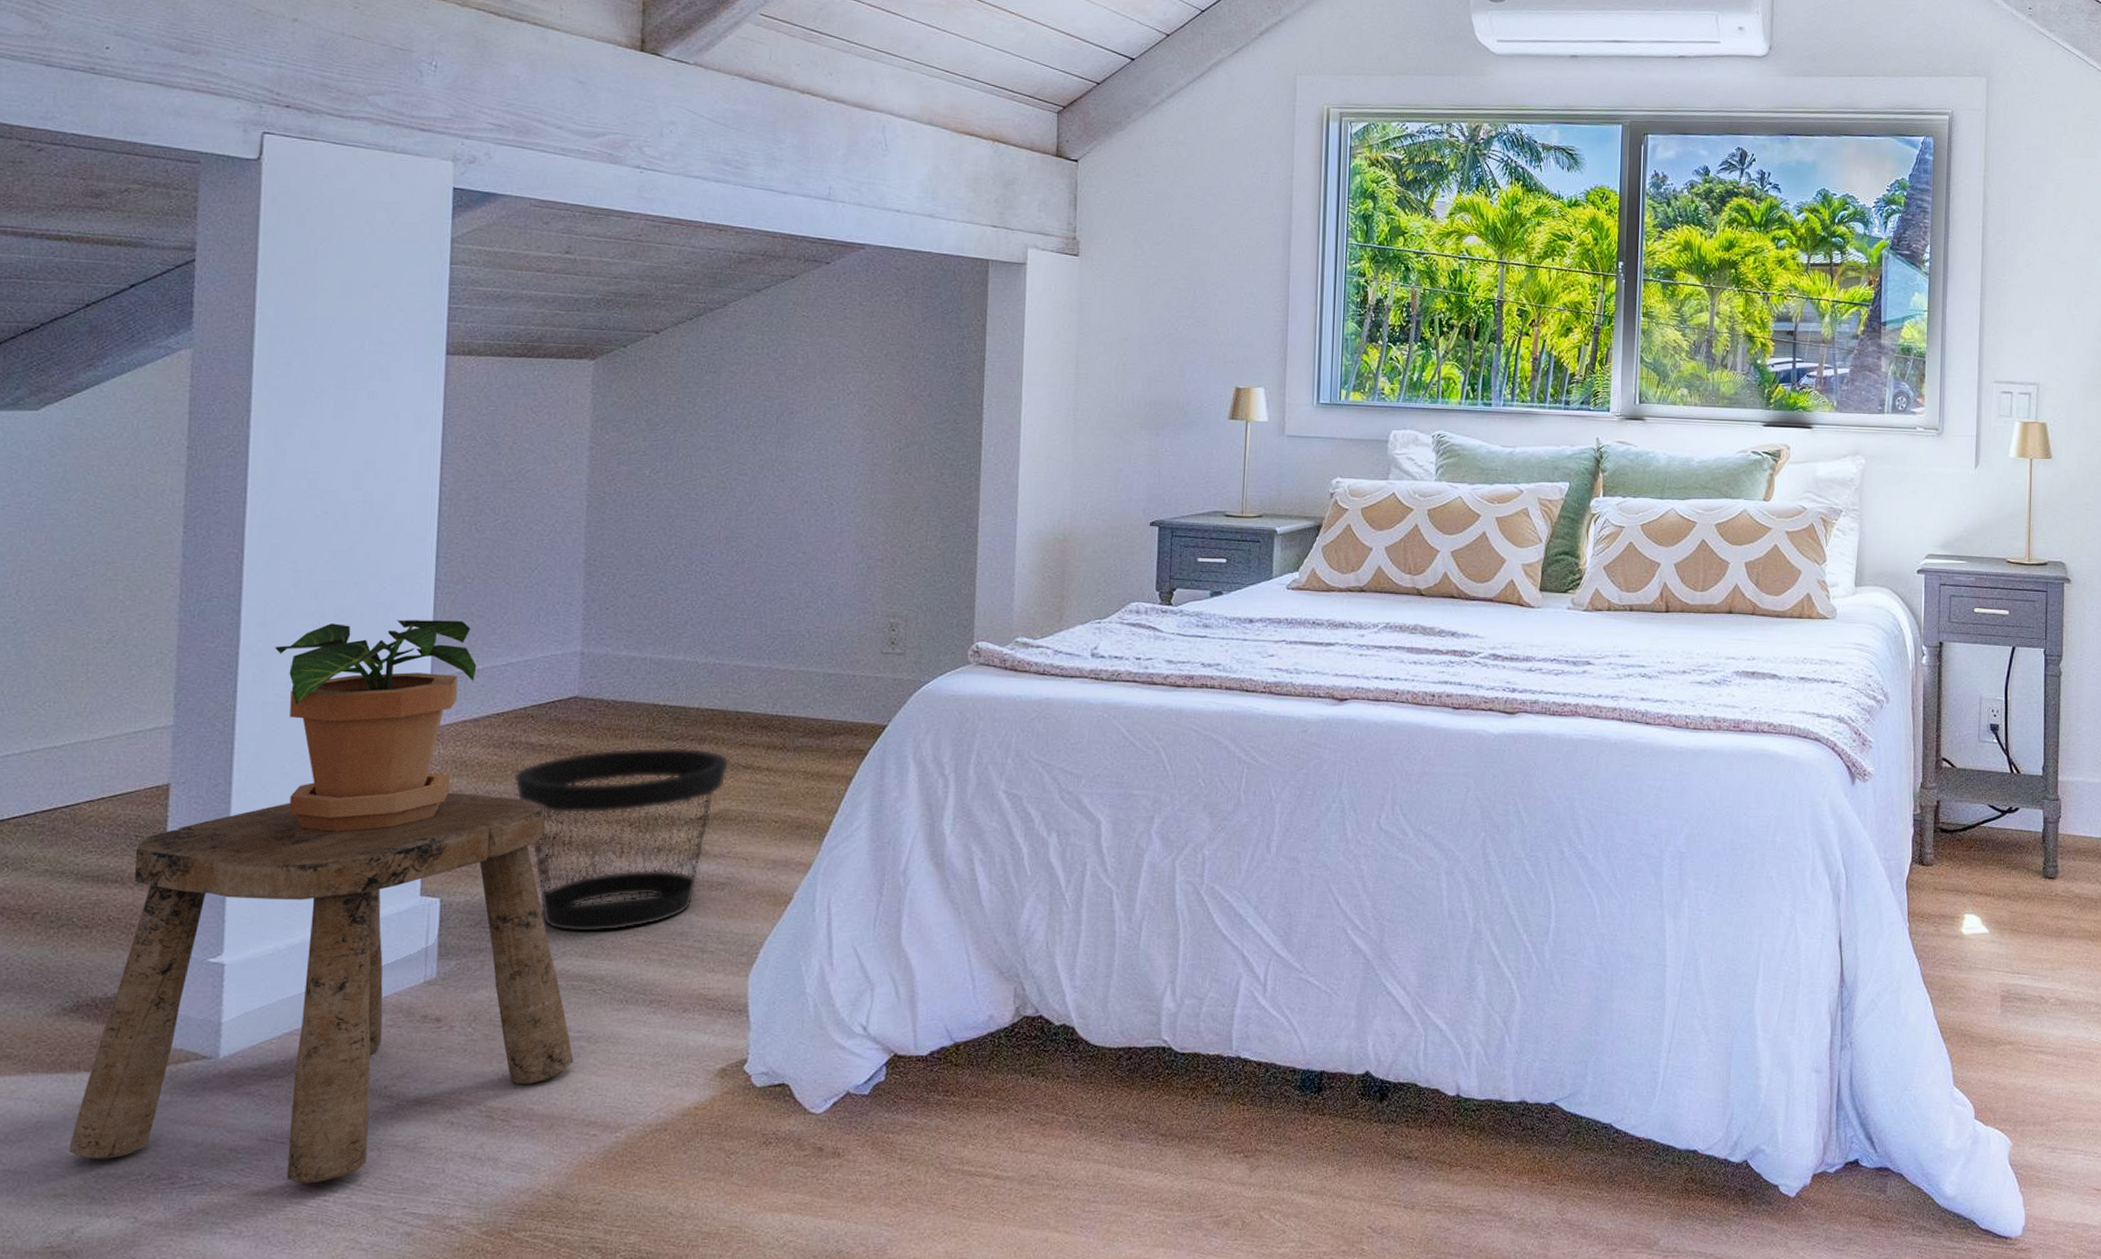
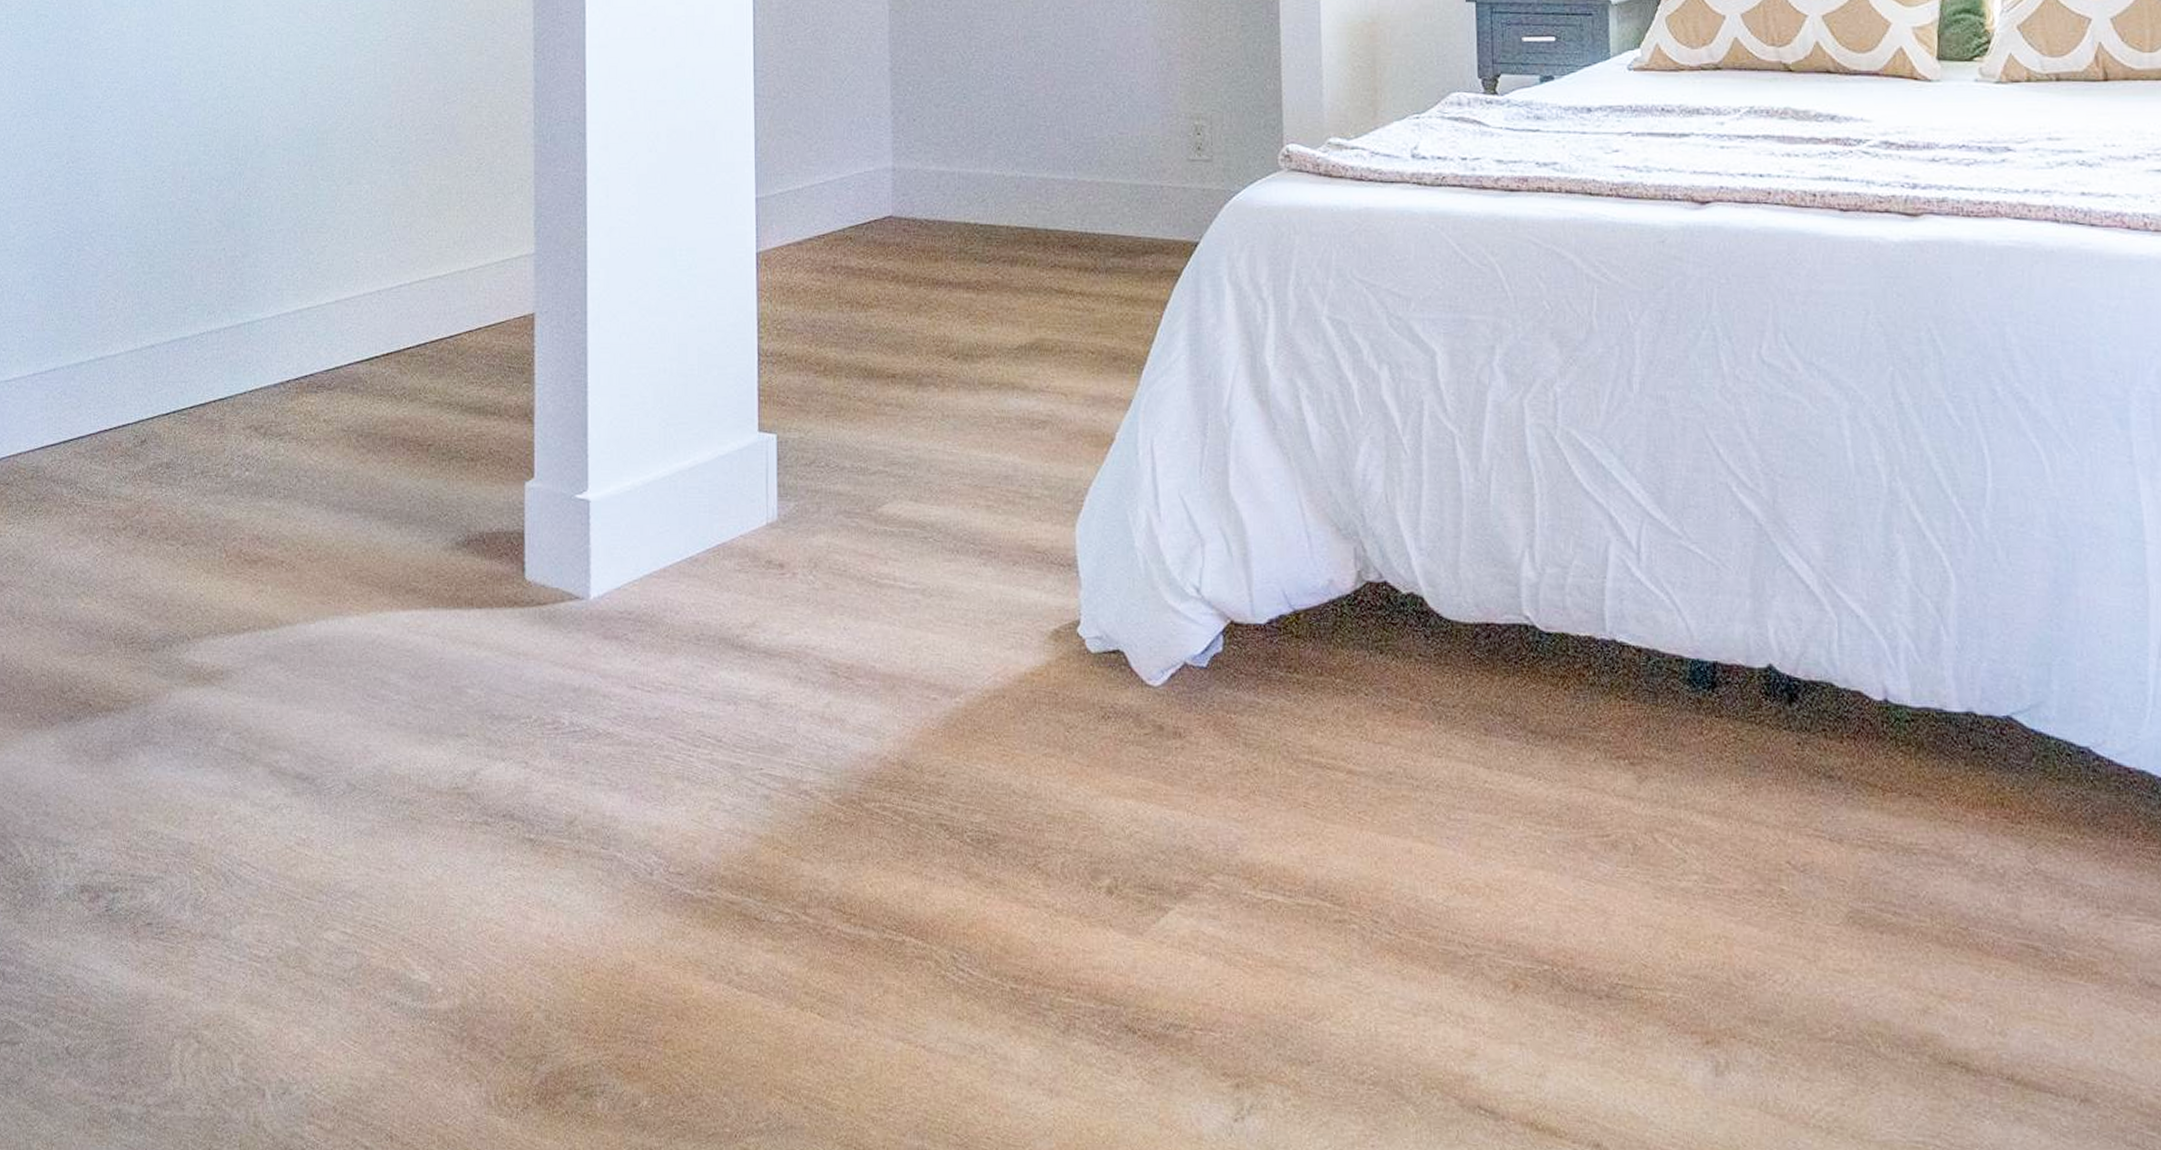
stool: present [69,792,574,1184] -> none [468,320,910,737]
potted plant: present [275,620,477,832] -> none [617,138,797,363]
wastebasket: present [513,747,729,932] -> none [837,270,1042,473]

